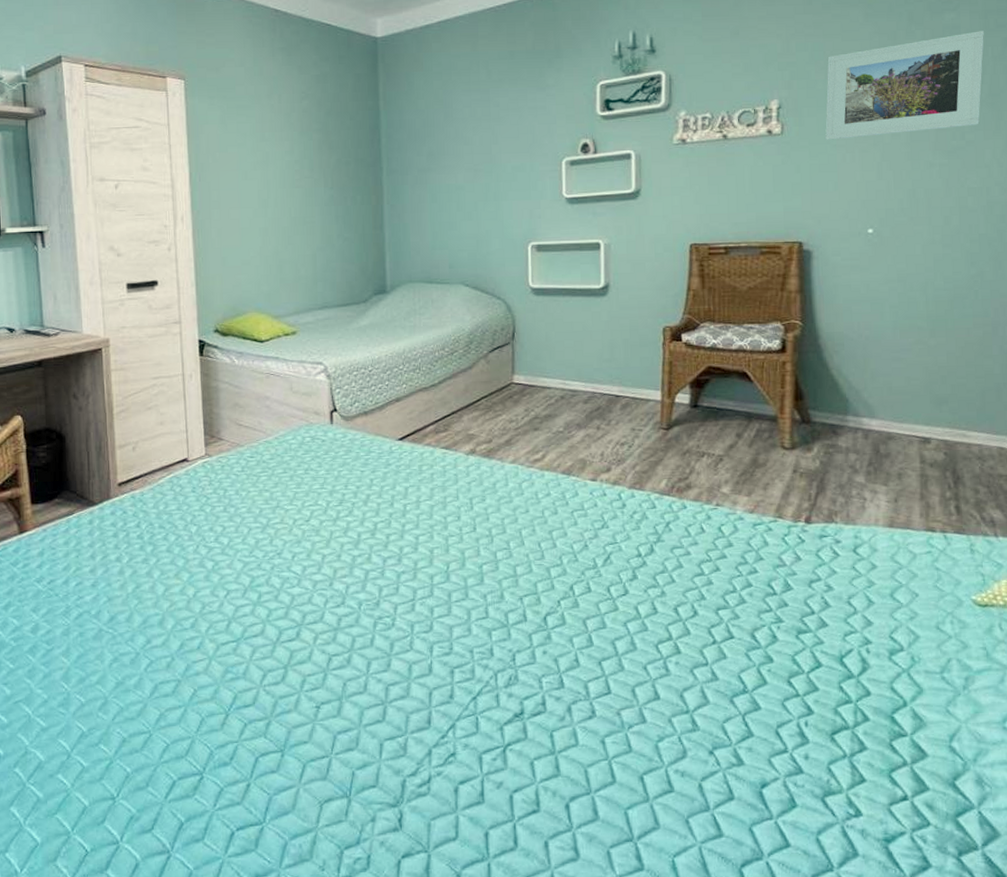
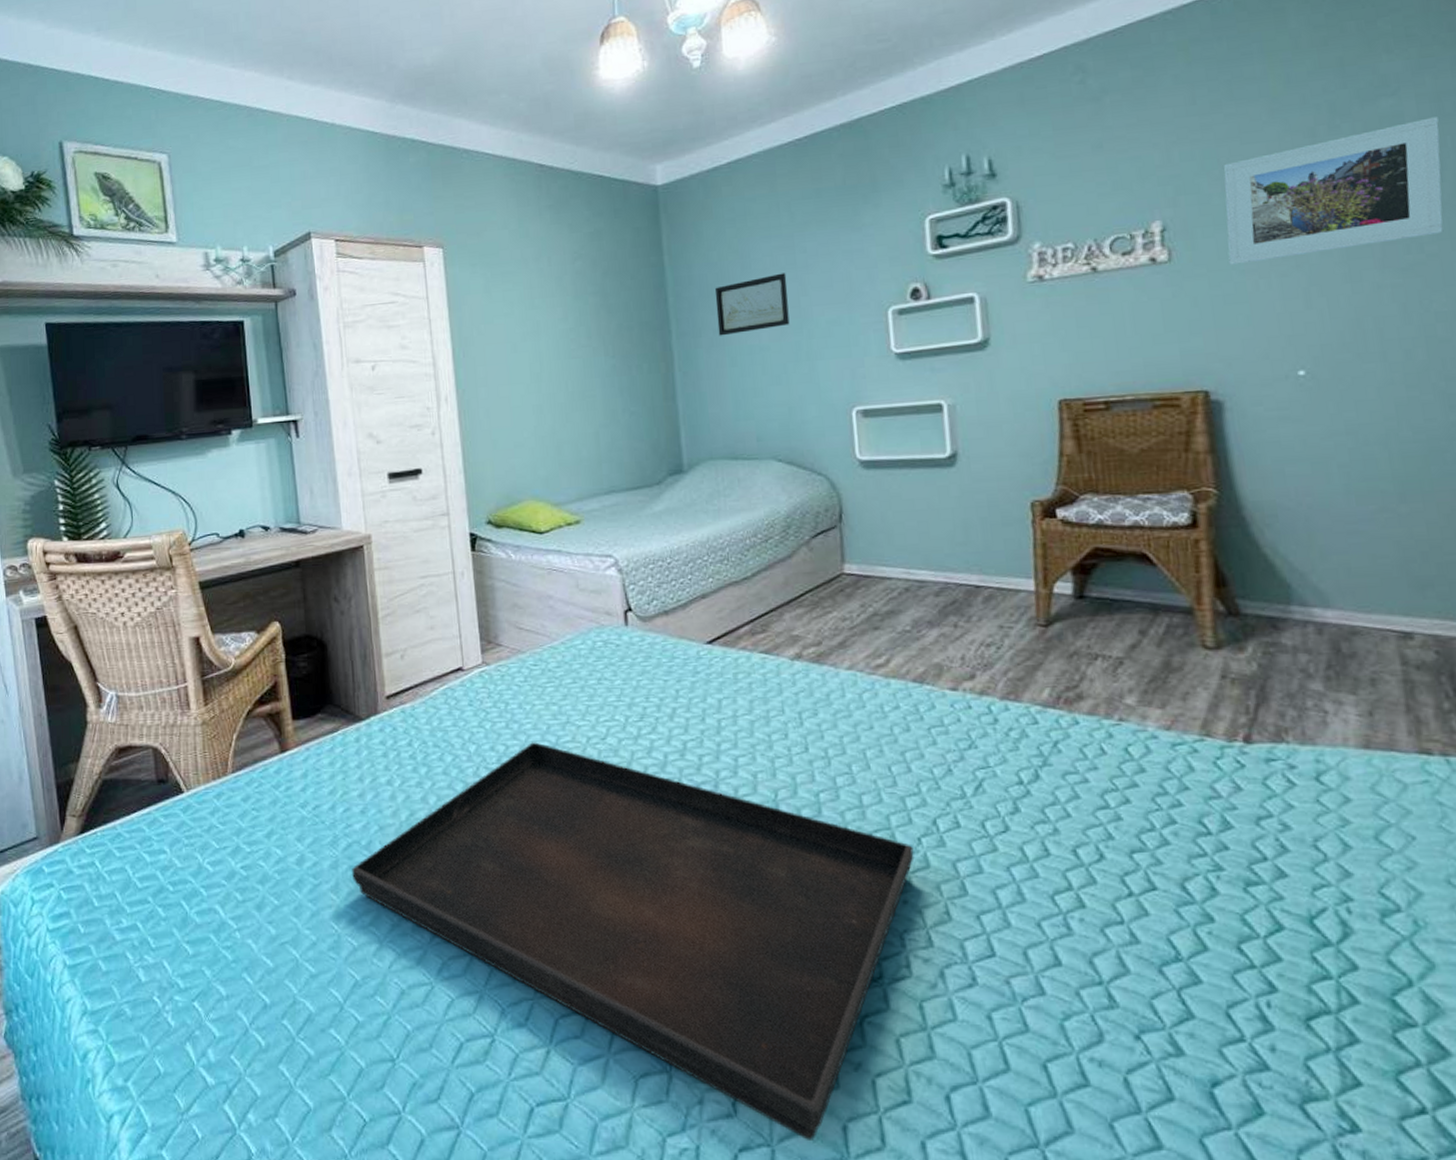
serving tray: none [82,523,554,846] -> present [352,742,915,1140]
wall art: none [421,123,482,175] -> present [714,273,790,336]

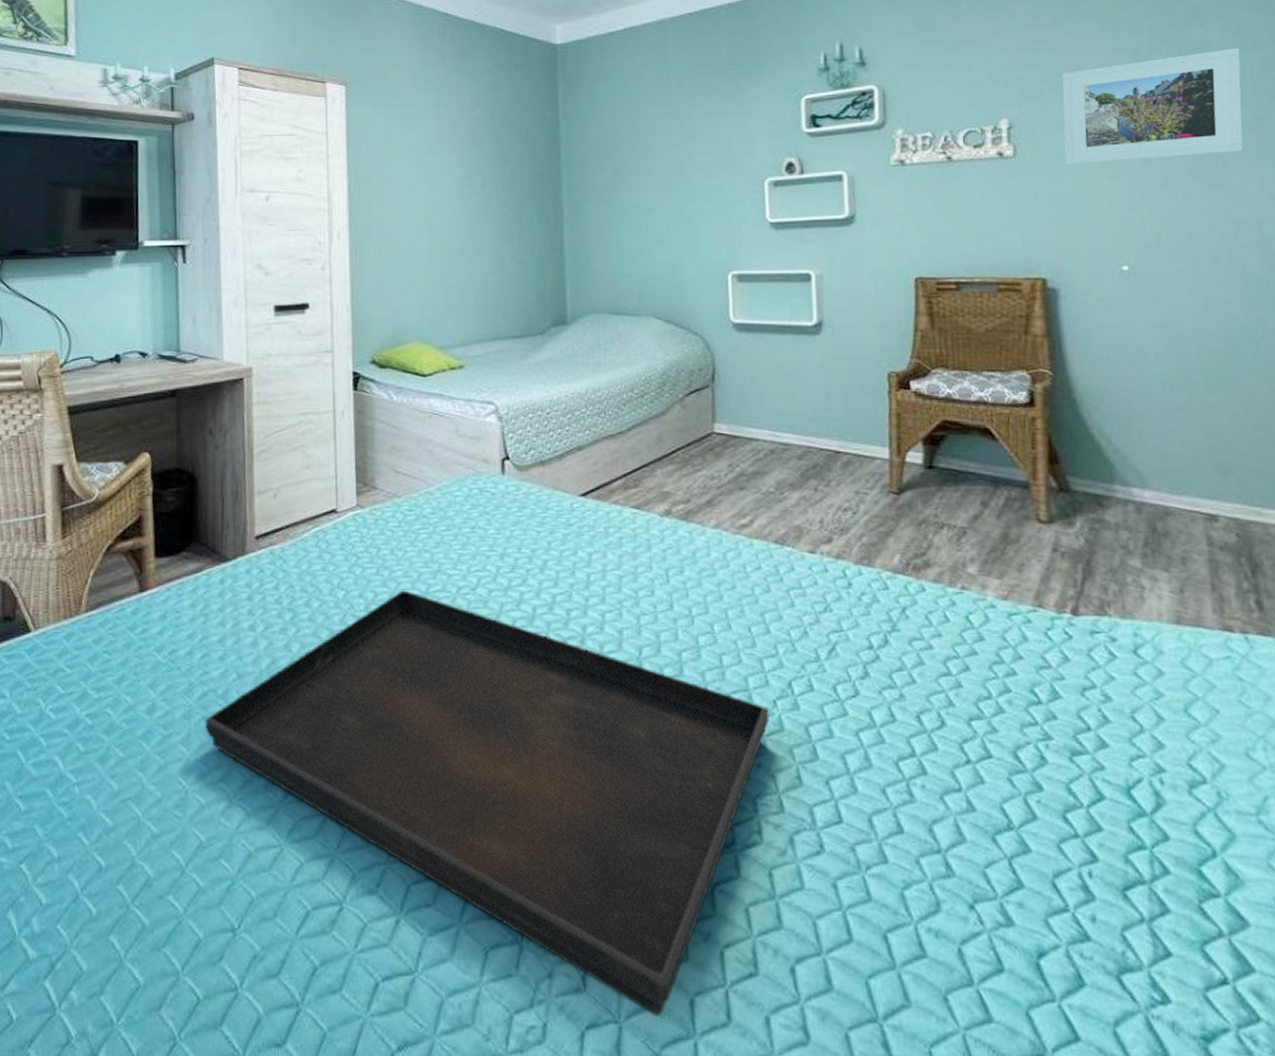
wall art: present [714,273,790,336] -> none [605,138,674,193]

